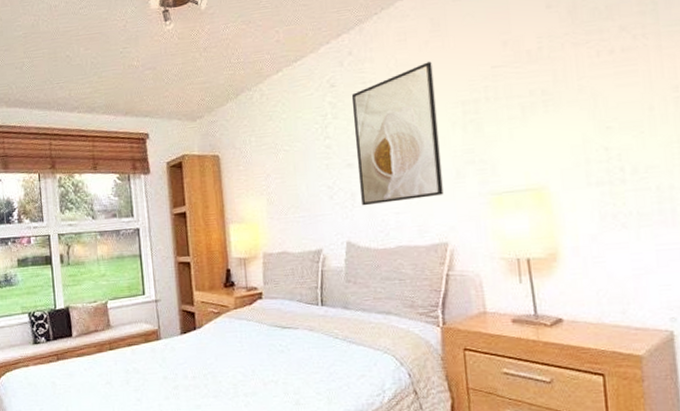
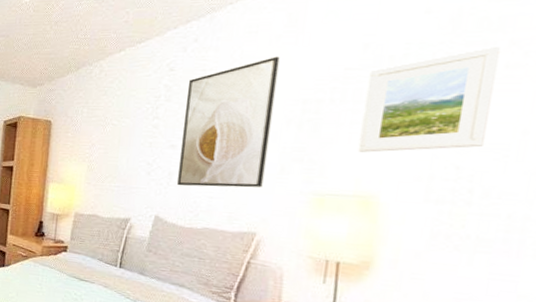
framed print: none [513,32,623,146] -> present [357,46,502,153]

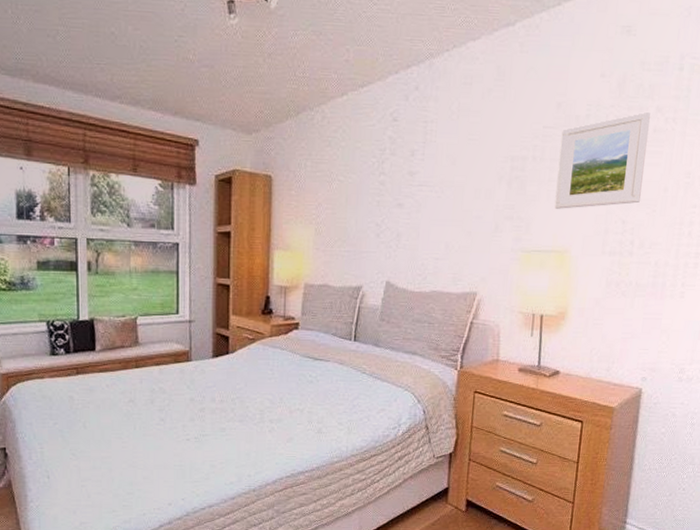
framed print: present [177,56,280,188] -> none [406,111,491,248]

